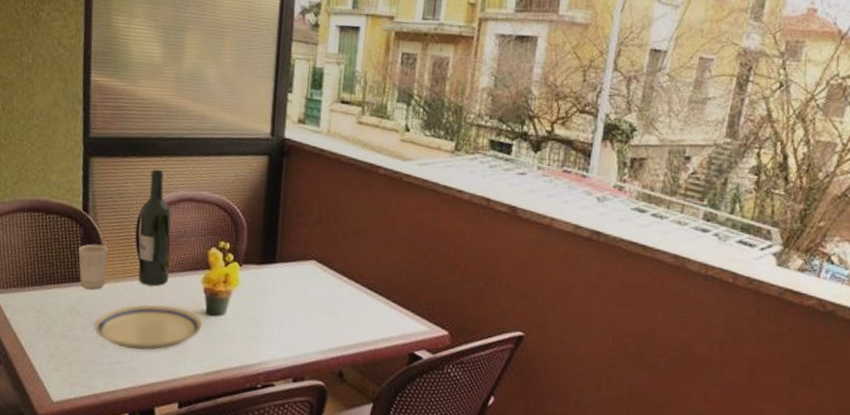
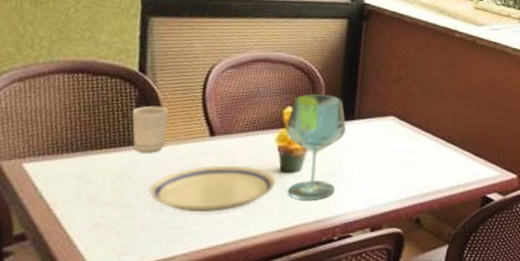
wine bottle: present [138,169,172,286] -> none [204,30,244,147]
wine glass: none [211,235,268,345] -> present [286,94,347,200]

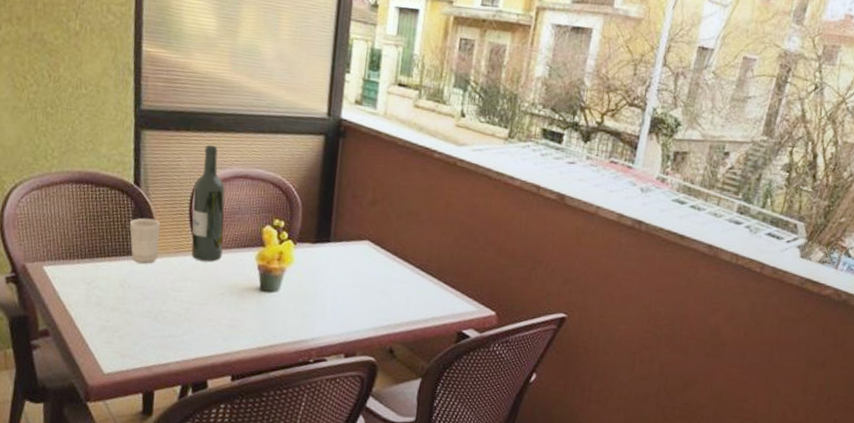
plate: present [149,165,275,213] -> none [146,280,256,325]
wine bottle: none [204,30,244,147] -> present [191,144,226,262]
wine glass: present [286,94,347,200] -> none [265,213,323,321]

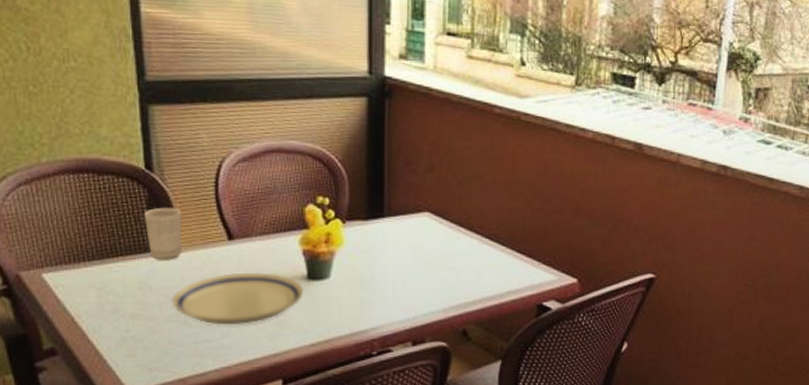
plate: none [146,280,256,325] -> present [172,272,303,325]
wine bottle: present [191,144,226,262] -> none [218,116,259,252]

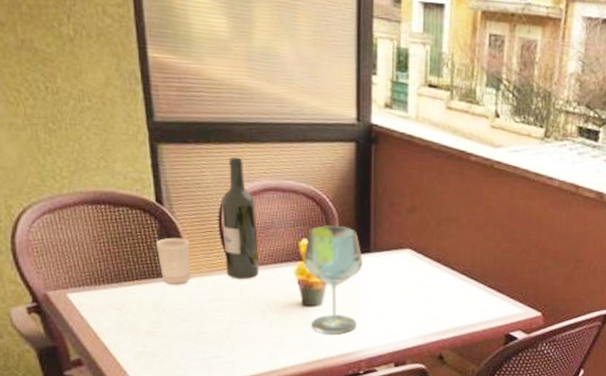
plate: present [172,272,303,325] -> none [183,298,298,345]
wine bottle: none [218,116,259,252] -> present [222,157,259,280]
wine glass: none [309,189,376,311] -> present [304,225,363,334]

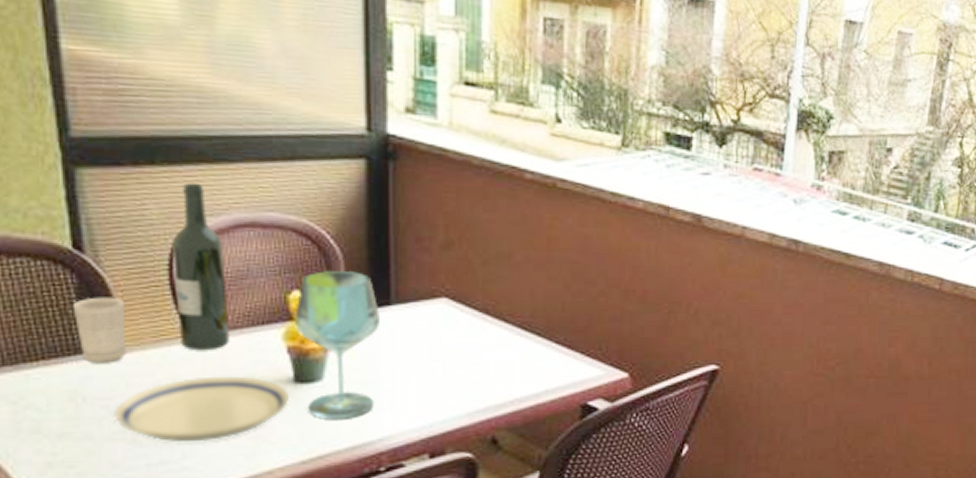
plate: none [183,298,298,345] -> present [114,376,289,442]

